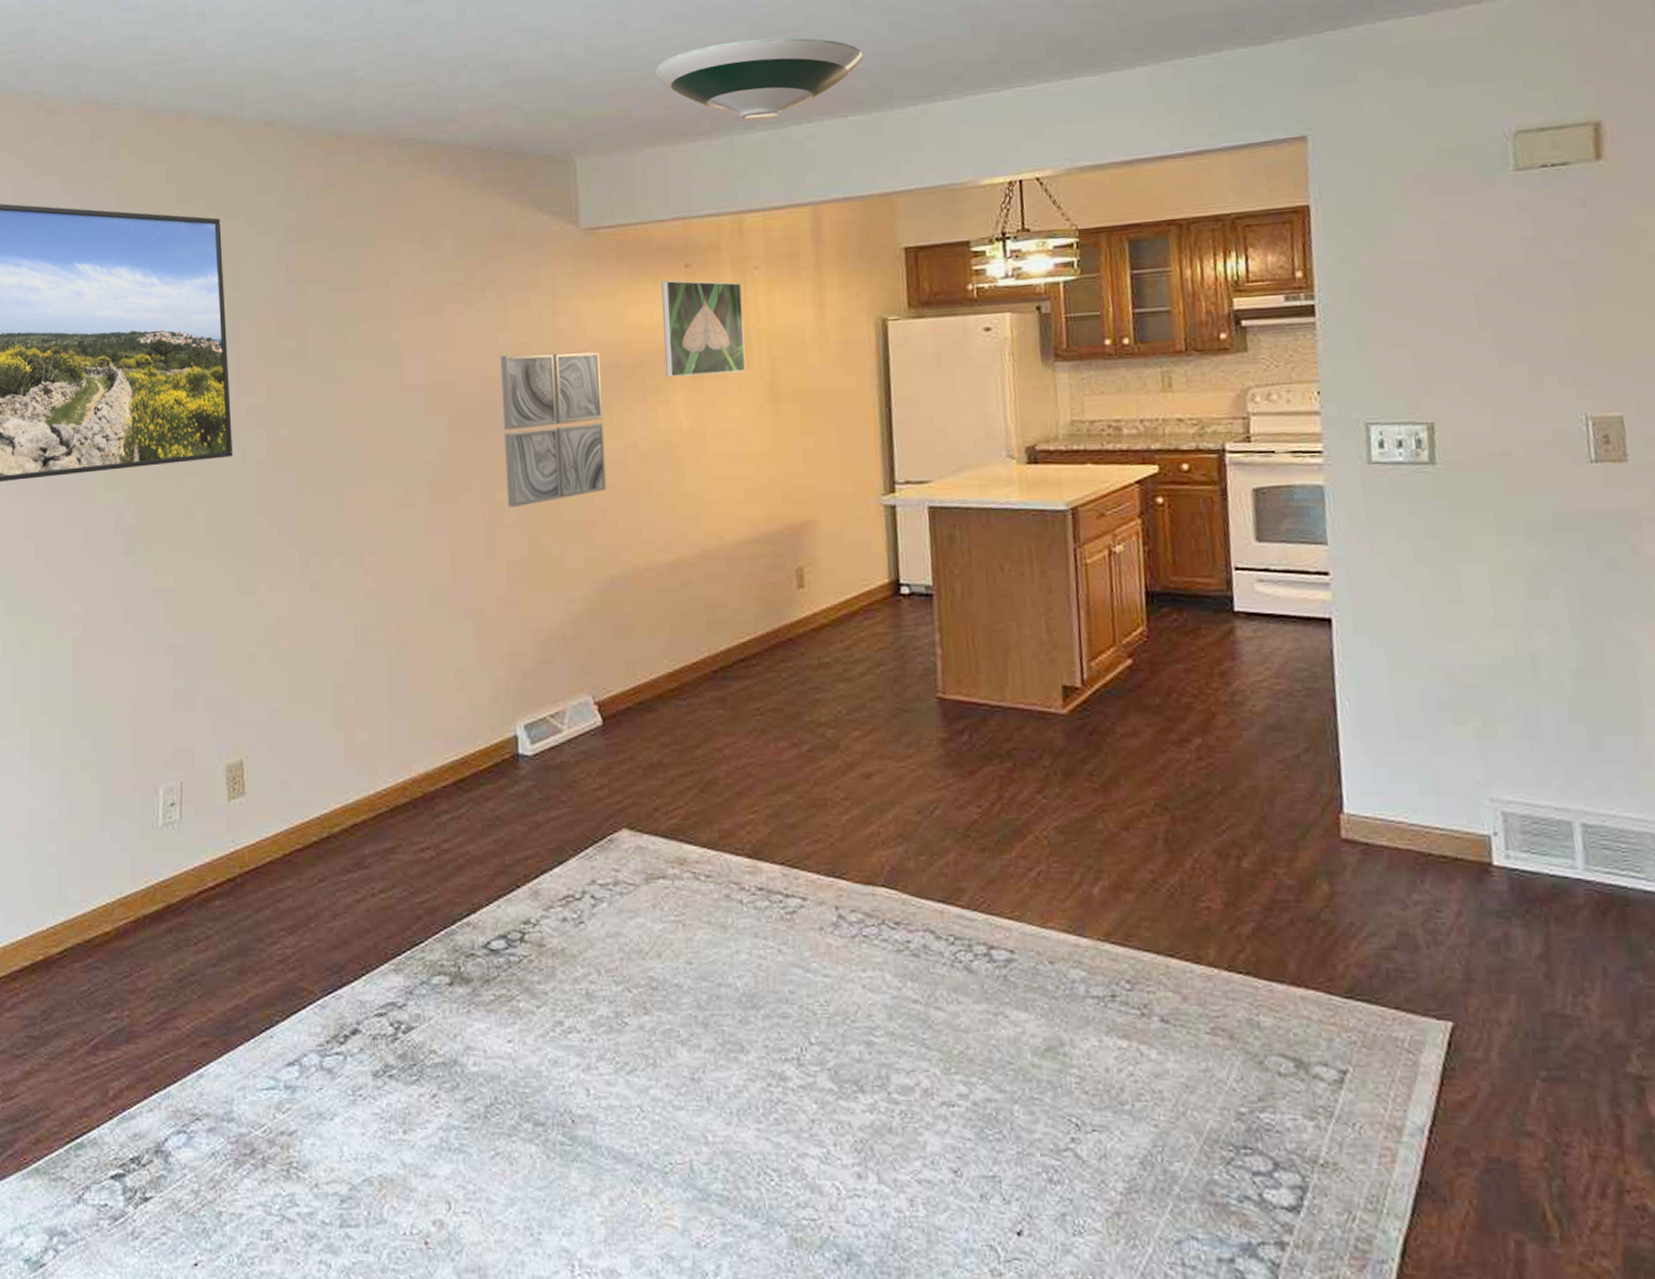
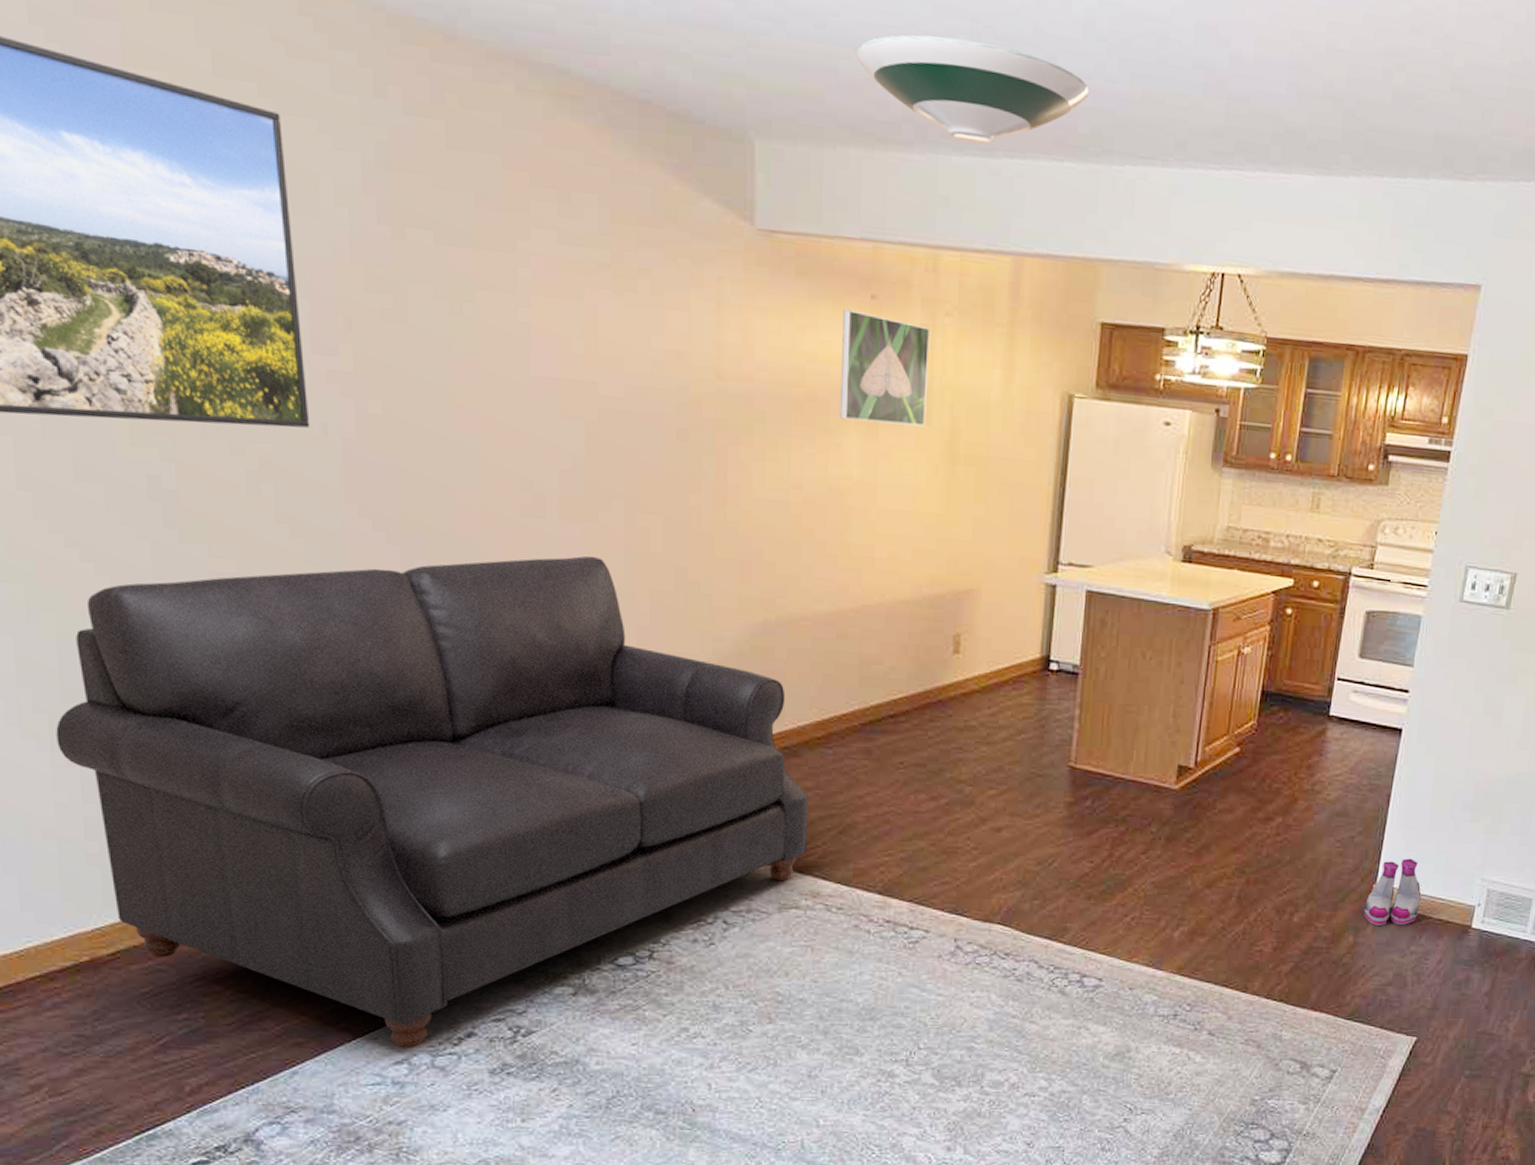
sofa: none [35,534,670,1046] -> present [56,555,809,1047]
wall art: present [500,351,607,507] -> none [652,362,769,535]
boots: none [1333,777,1413,869] -> present [1363,858,1421,927]

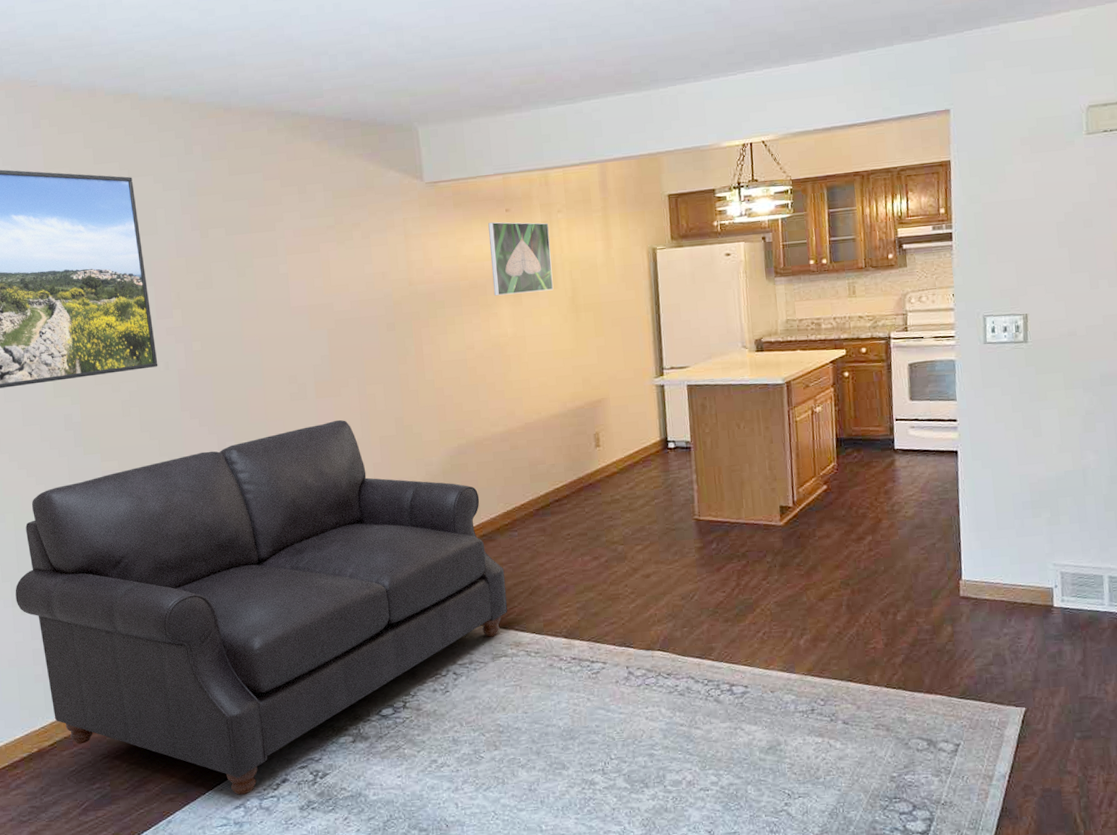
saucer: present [855,35,1089,144] -> none [476,31,636,97]
boots: present [1363,858,1421,927] -> none [955,555,1005,616]

